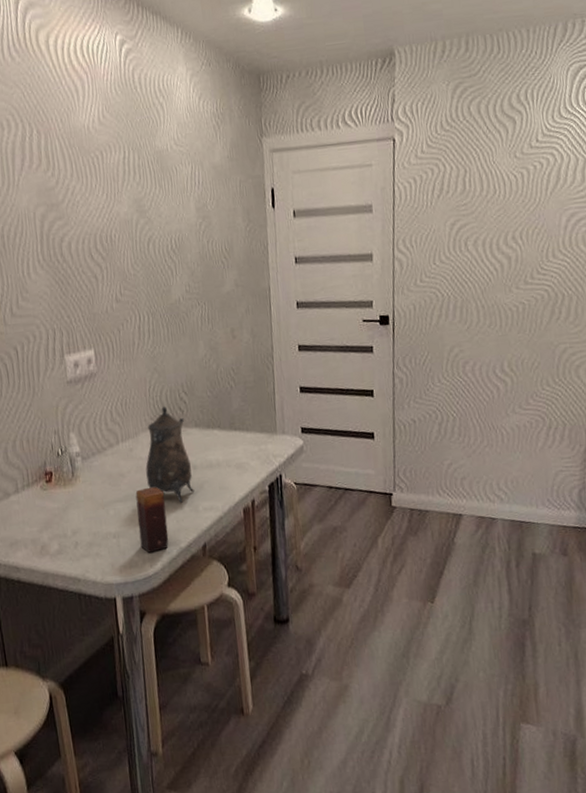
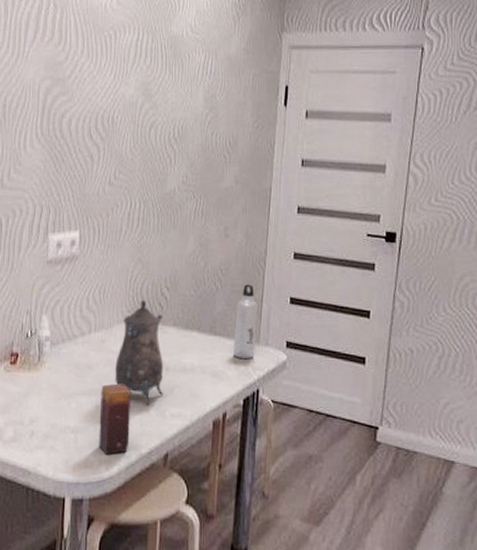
water bottle: none [251,379,274,449] -> present [234,284,258,358]

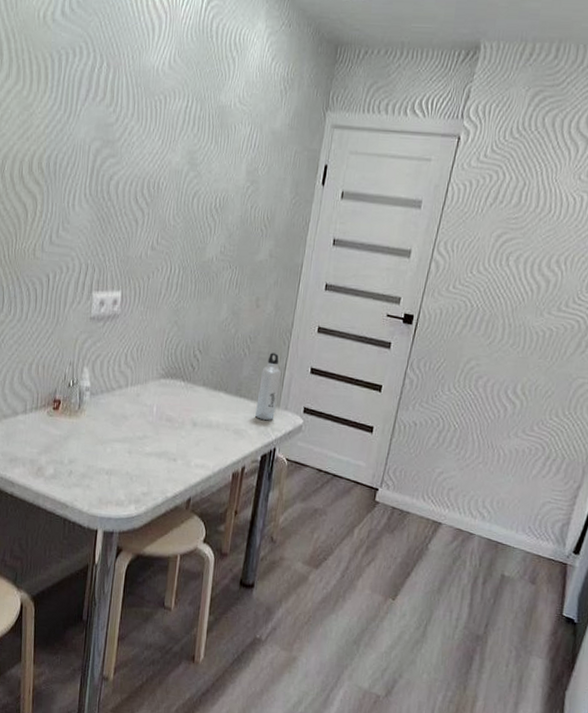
candle: present [99,383,130,454] -> none [129,433,160,496]
teapot: present [115,299,164,405] -> none [147,359,195,455]

